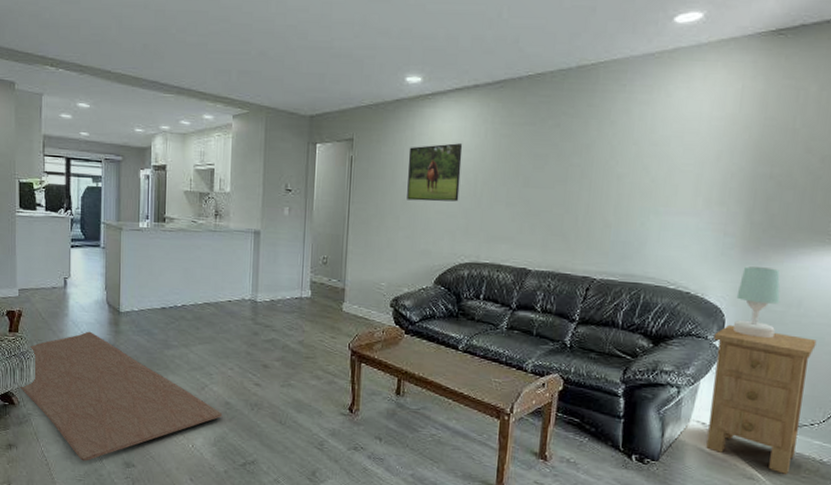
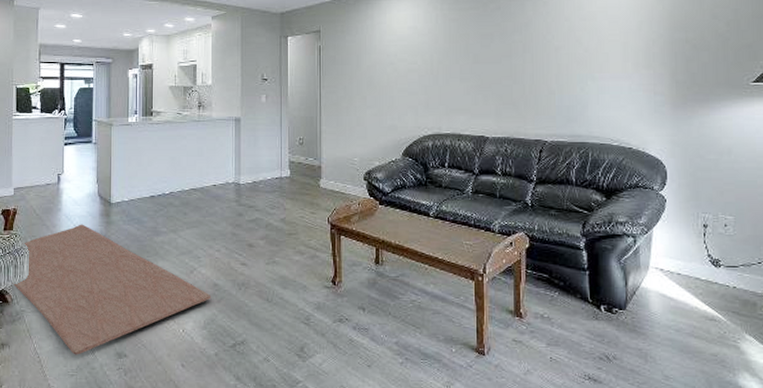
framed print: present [407,143,463,202] -> none [370,29,418,82]
nightstand: present [706,324,817,475] -> none [659,174,750,313]
table lamp: present [733,266,780,338] -> none [673,121,712,184]

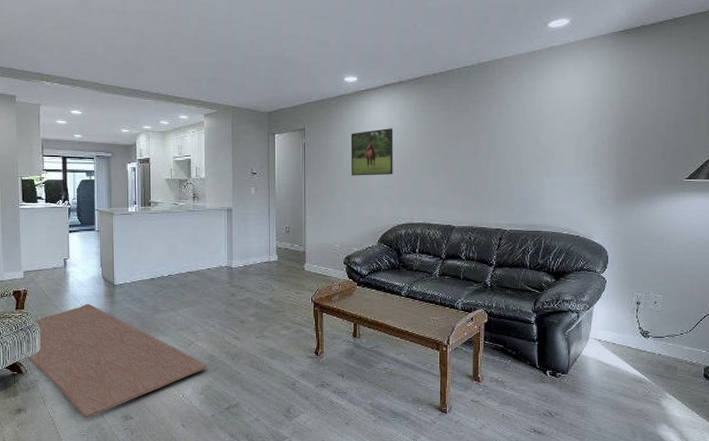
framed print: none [370,29,418,82] -> present [350,128,394,176]

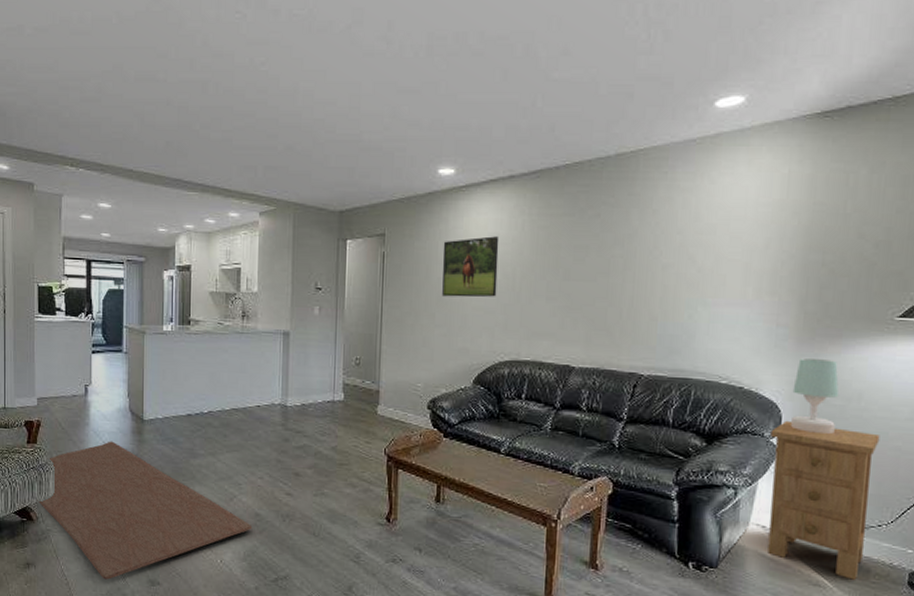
nightstand: none [601,259,678,376] -> present [768,420,880,580]
table lamp: none [615,212,648,267] -> present [791,358,839,434]

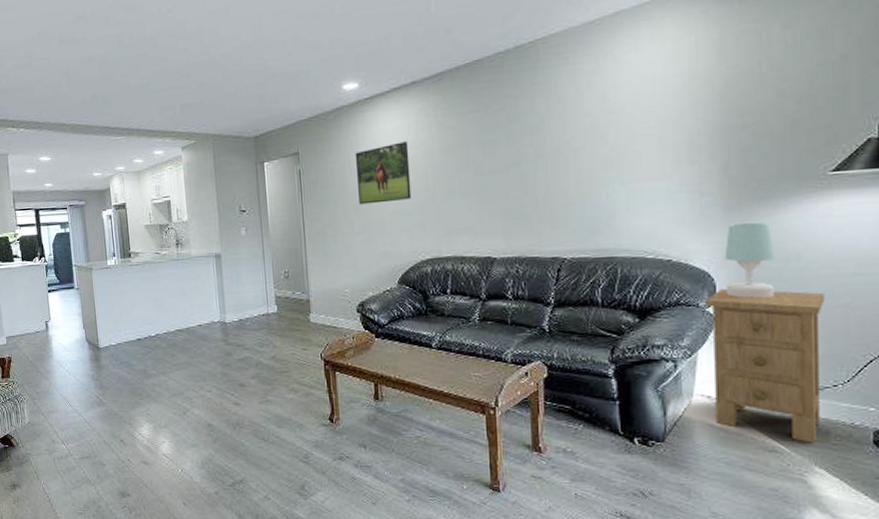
rug: present [37,441,253,580] -> none [15,369,207,495]

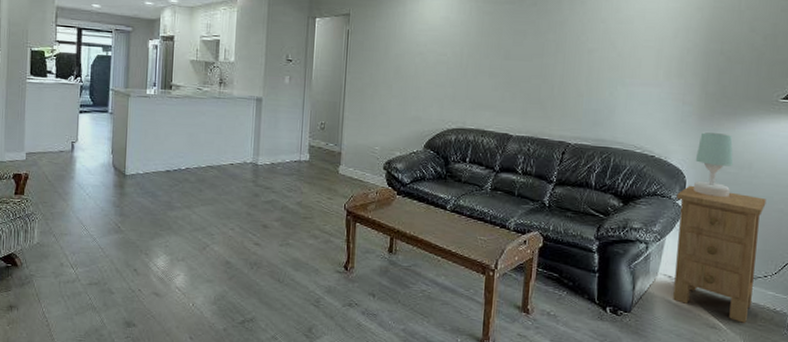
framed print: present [355,141,412,205] -> none [399,19,450,72]

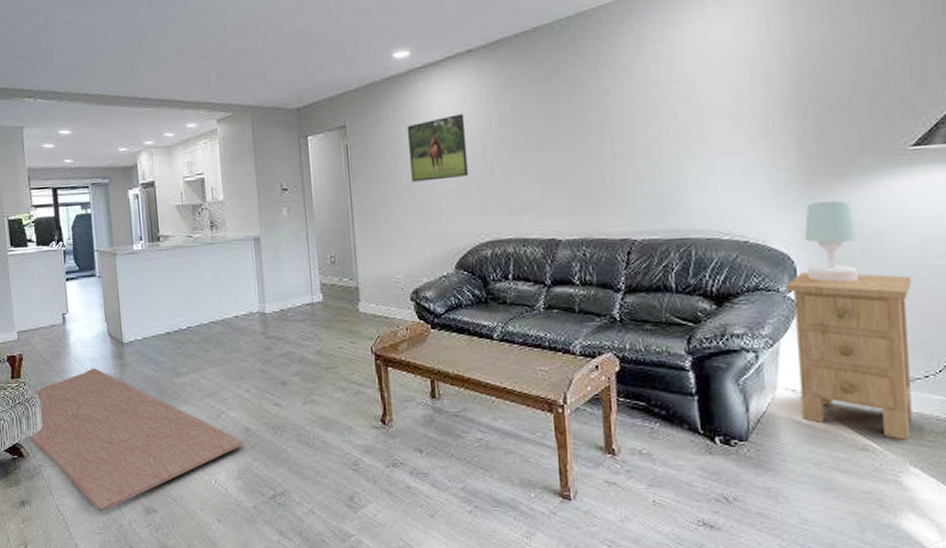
rug: none [22,193,223,322] -> present [26,368,244,512]
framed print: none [399,19,450,72] -> present [406,114,469,182]

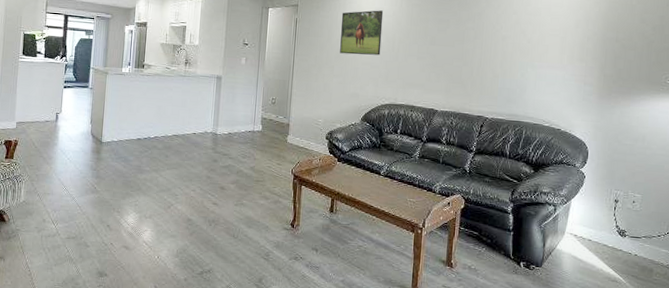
rug: present [26,368,244,512] -> none [10,158,185,272]
nightstand: present [786,271,912,440] -> none [578,155,659,277]
table lamp: present [804,200,859,282] -> none [595,109,629,166]

